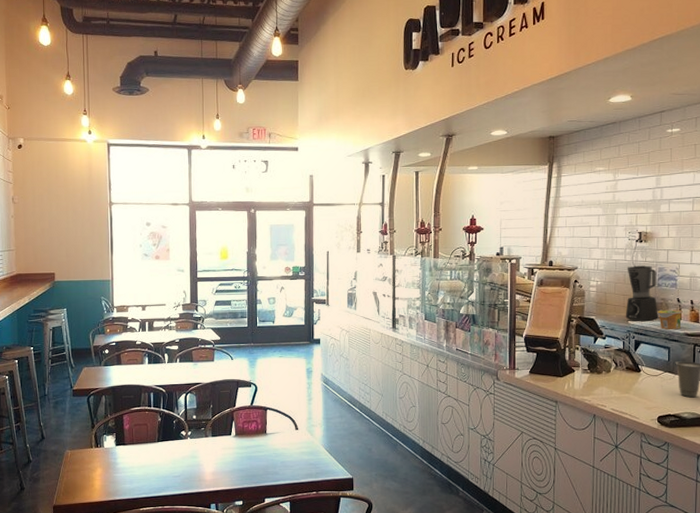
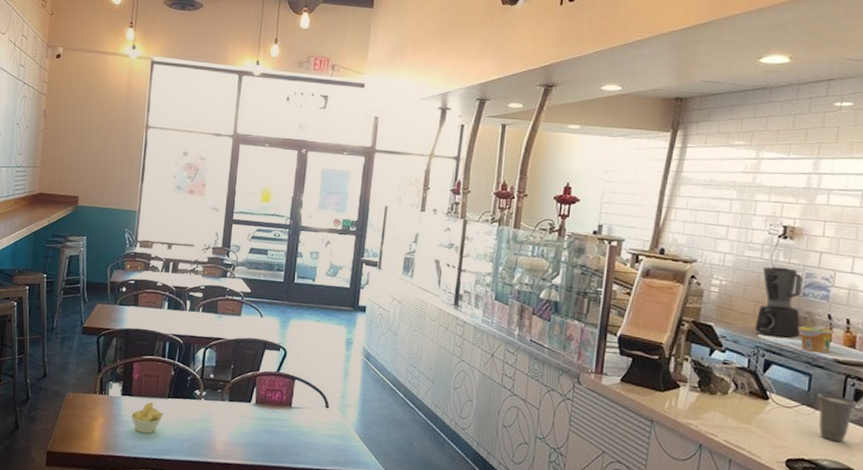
ice cream: none [127,447,156,476] -> present [131,402,164,434]

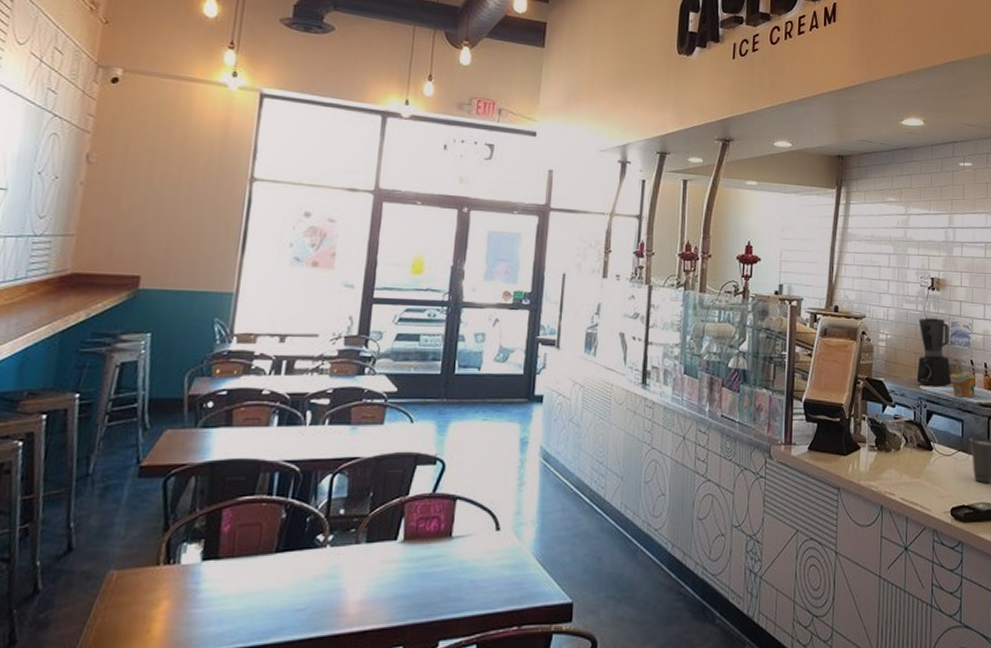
ice cream: present [131,402,164,434] -> none [216,563,269,611]

